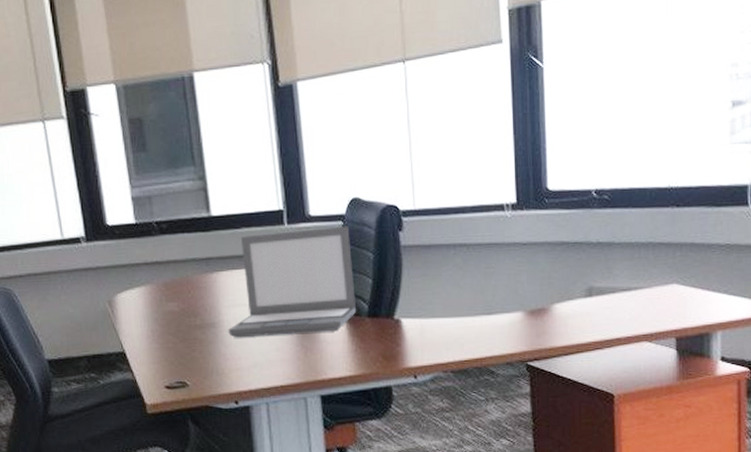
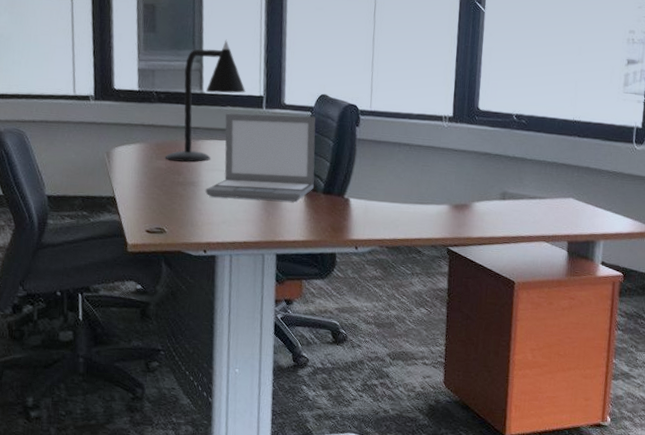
desk lamp: none [176,147,262,301] -> present [165,39,246,162]

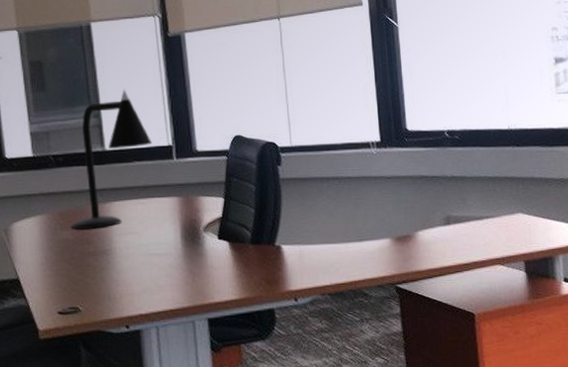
laptop: present [205,113,316,201] -> none [120,160,240,265]

